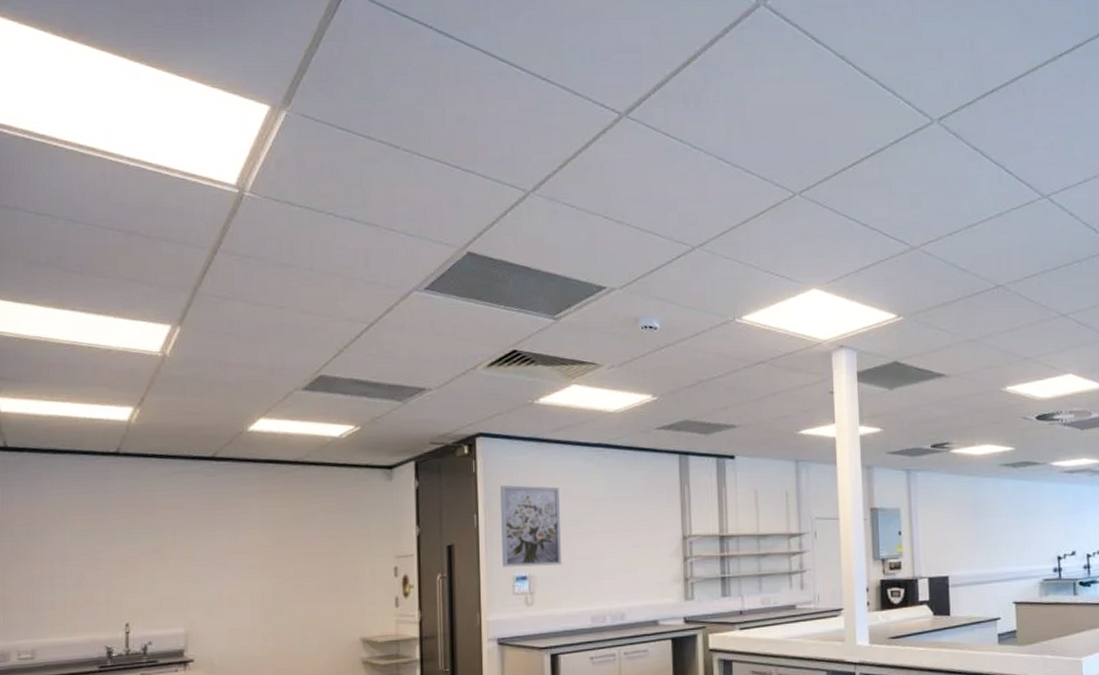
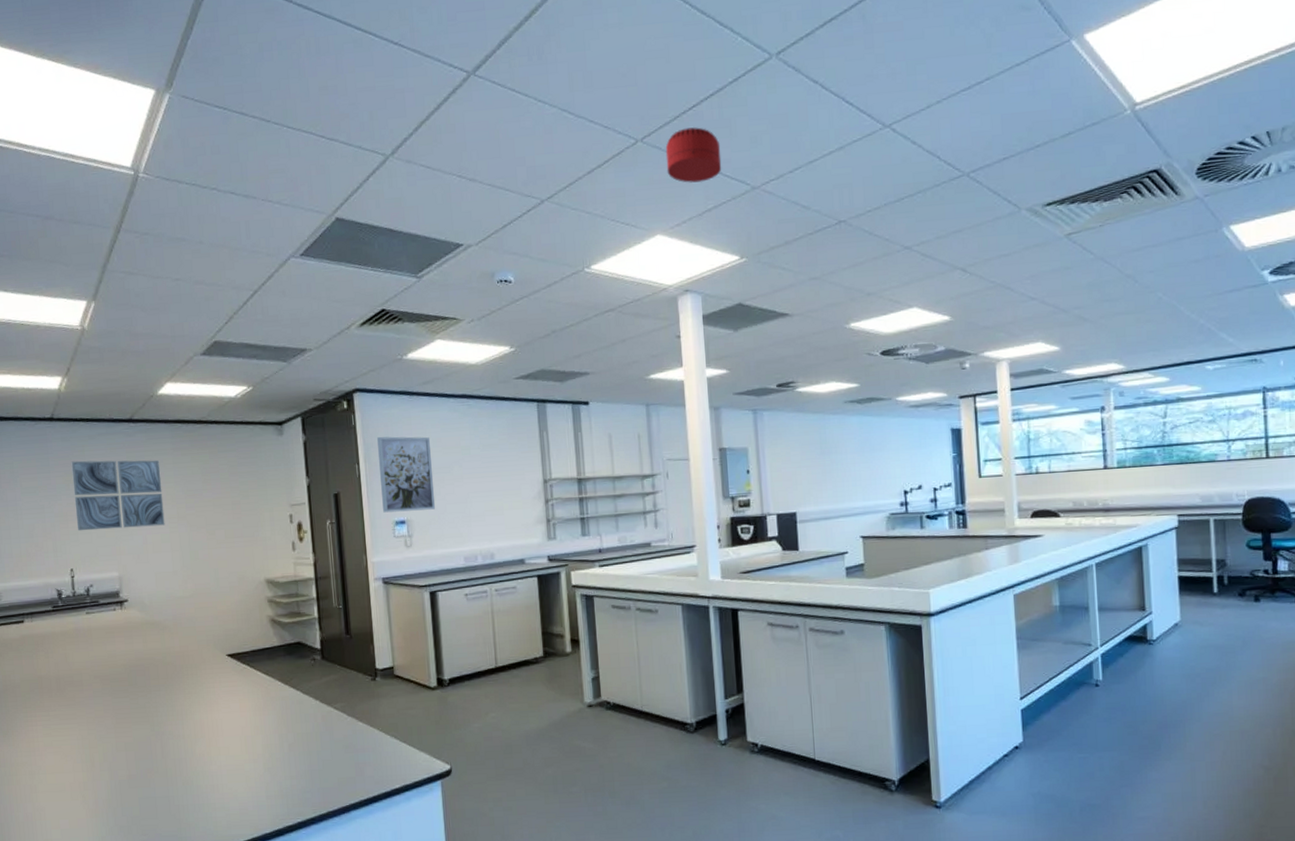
wall art: none [137,501,246,581] -> present [71,460,165,531]
smoke detector: none [823,185,881,239] -> present [665,127,722,183]

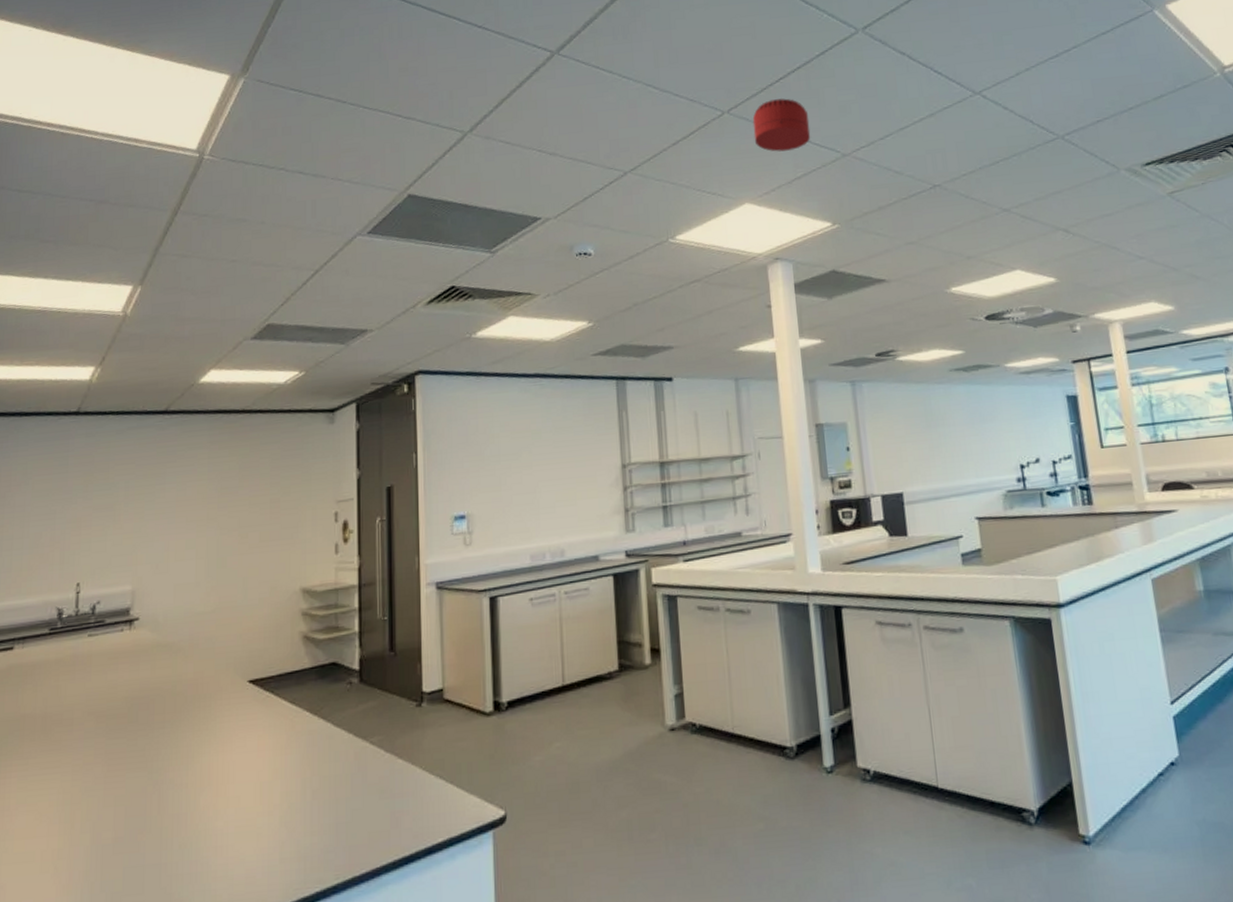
wall art: present [71,460,165,531] -> none [90,455,194,539]
wall art: present [377,436,436,513] -> none [439,421,501,507]

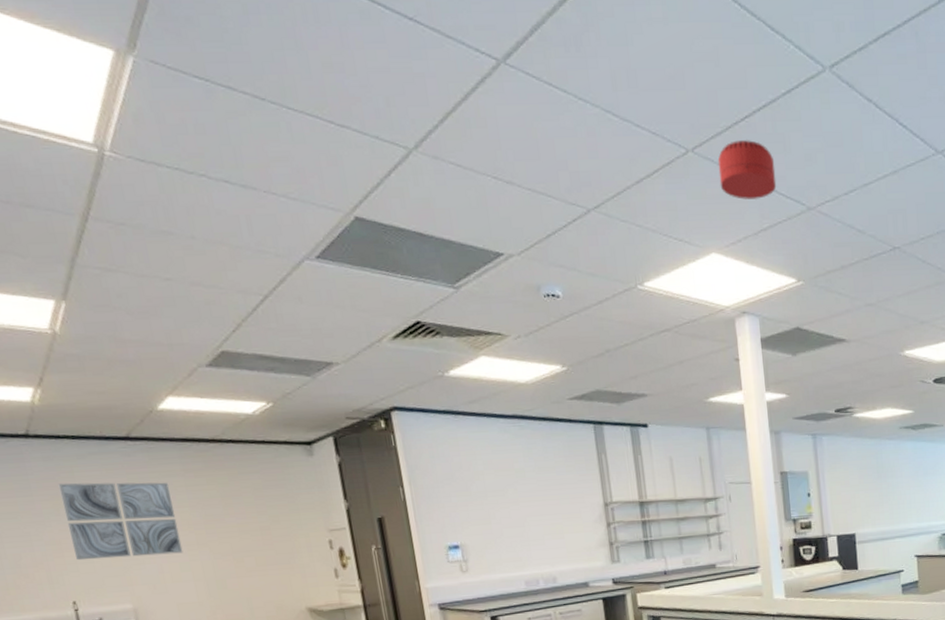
wall art: none [90,455,194,539] -> present [58,482,184,561]

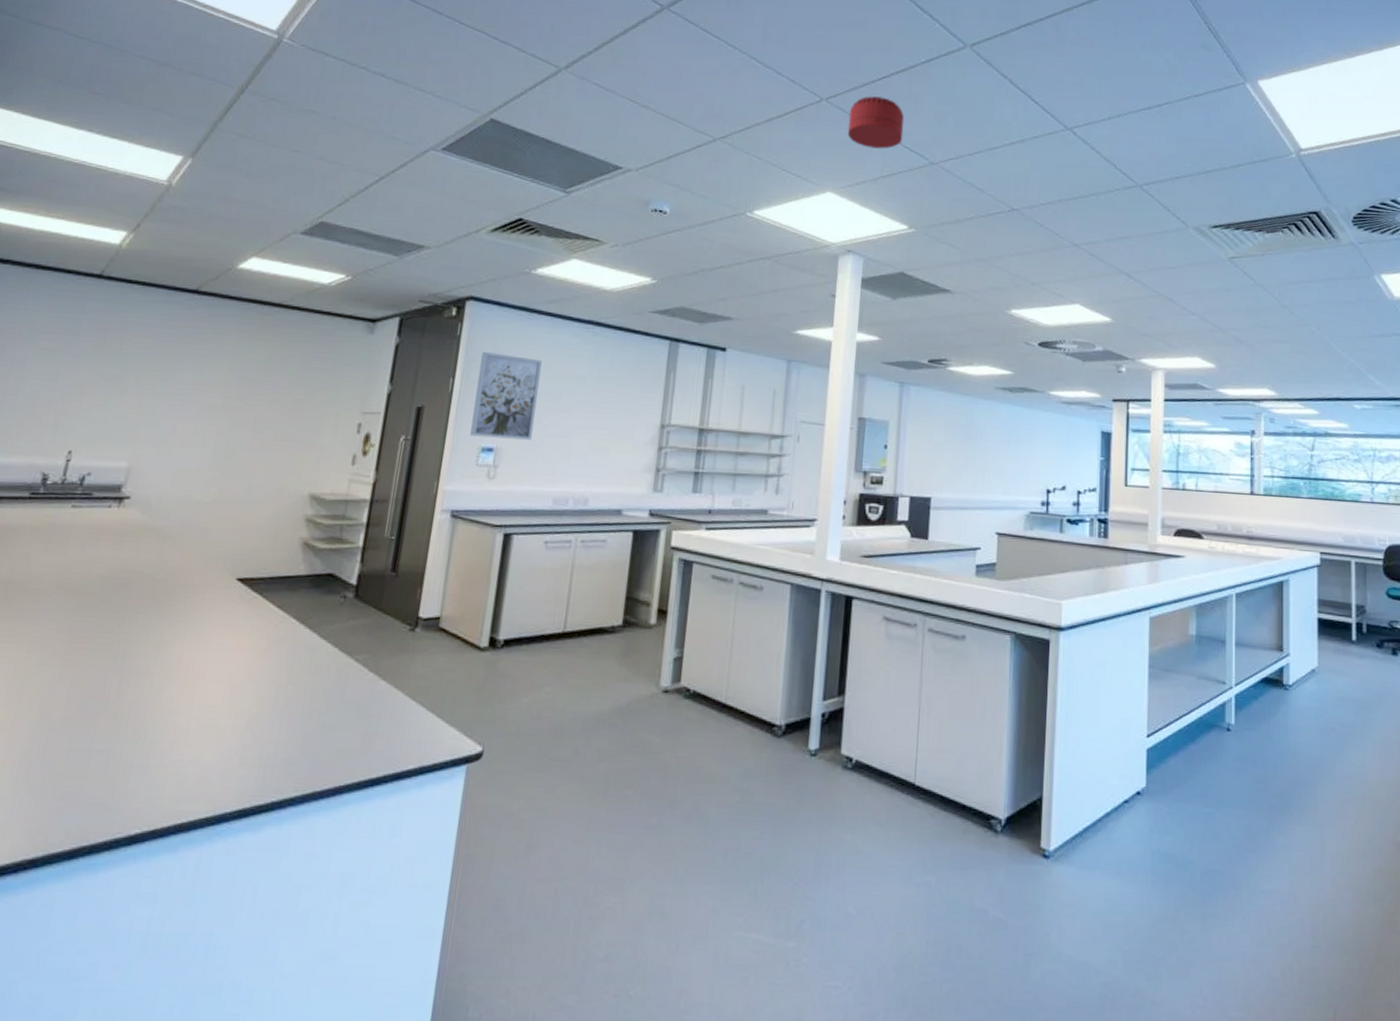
wall art: present [58,482,184,561] -> none [91,326,219,415]
wall art: none [422,458,492,537] -> present [470,351,542,440]

